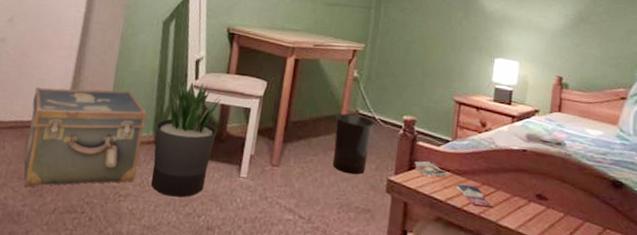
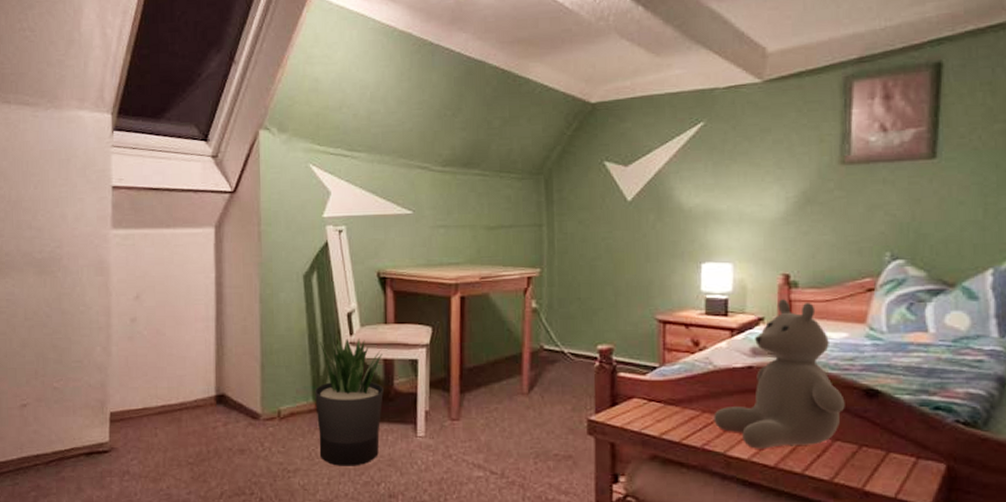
suitcase: present [23,87,148,187] -> none [177,356,304,474]
waste bin: present [332,113,375,174] -> none [517,351,565,418]
magazine: present [414,161,493,209] -> none [616,393,719,439]
stuffed bear: none [491,96,596,223] -> present [714,299,845,449]

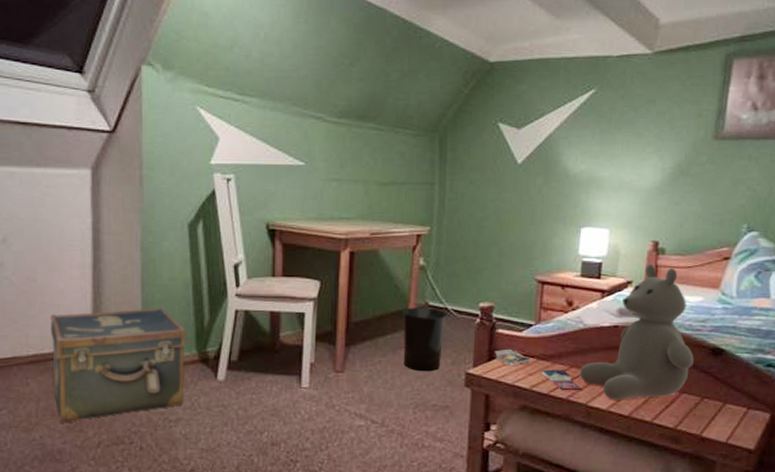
suitcase: none [177,356,304,474] -> present [50,307,187,423]
planter: present [315,328,384,466] -> none [199,280,269,416]
waste bin: none [517,351,565,418] -> present [403,307,448,371]
magazine: none [616,393,719,439] -> present [494,348,583,391]

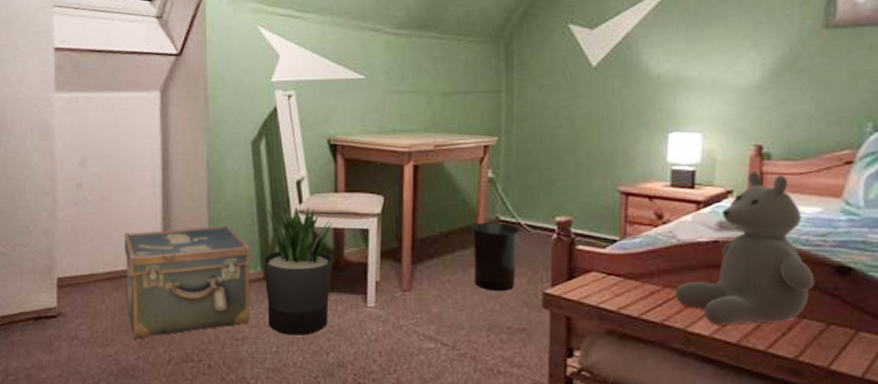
planter: none [199,280,269,416] -> present [263,196,333,335]
magazine: present [494,348,583,391] -> none [574,266,679,315]

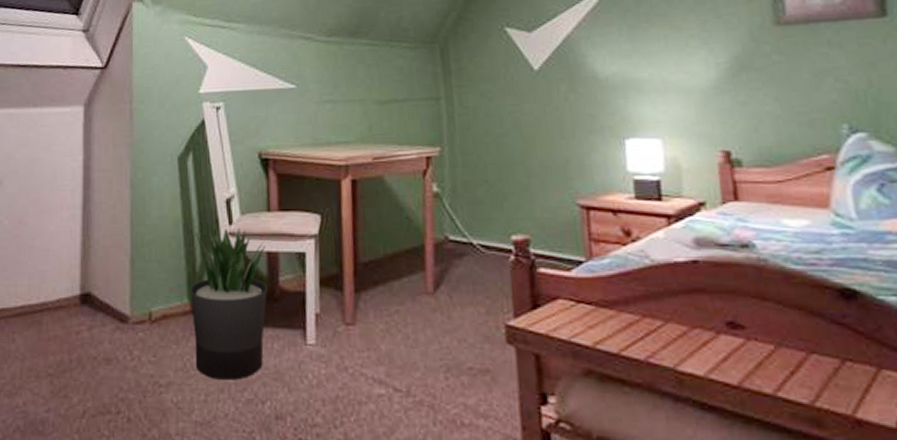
suitcase: present [123,224,252,340] -> none [38,249,178,387]
waste bin: present [472,222,521,290] -> none [419,243,474,323]
stuffed bear: present [675,171,815,326] -> none [656,180,818,363]

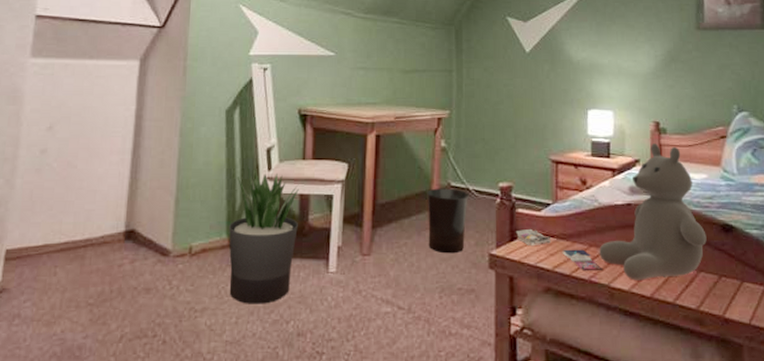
waste bin: none [419,243,474,323] -> present [427,188,469,252]
magazine: none [538,293,666,350] -> present [515,228,604,272]
stuffed bear: none [656,180,818,363] -> present [599,144,707,281]

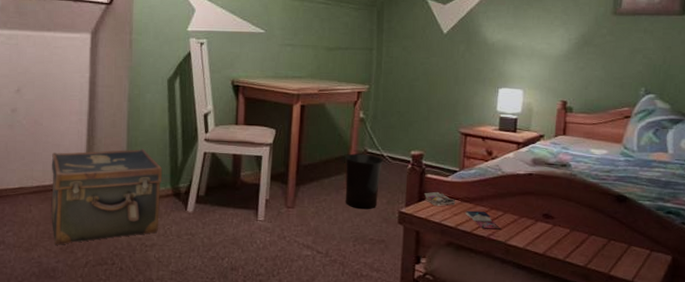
suitcase: none [80,191,218,316] -> present [51,148,163,245]
planter: present [229,163,299,304] -> none [172,126,232,243]
stuffed bear: present [599,144,707,281] -> none [499,121,601,240]

